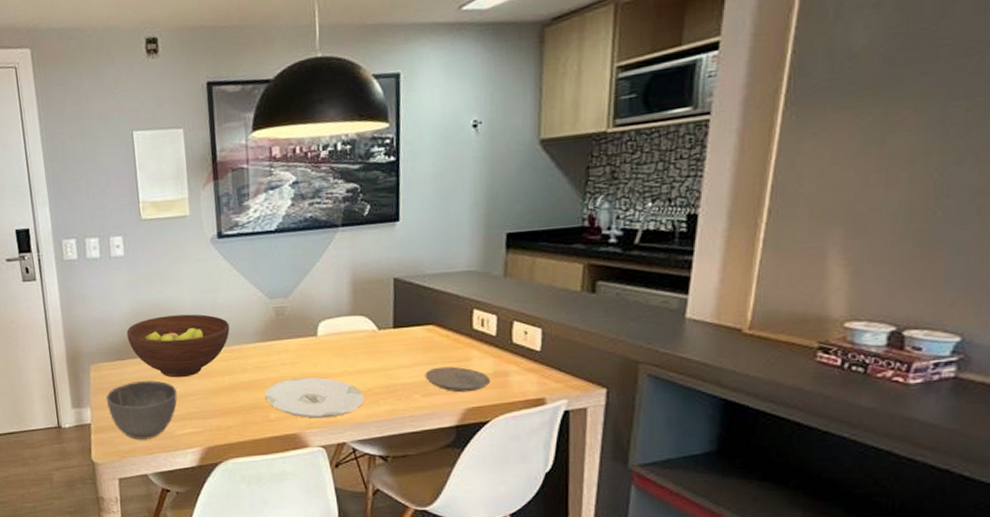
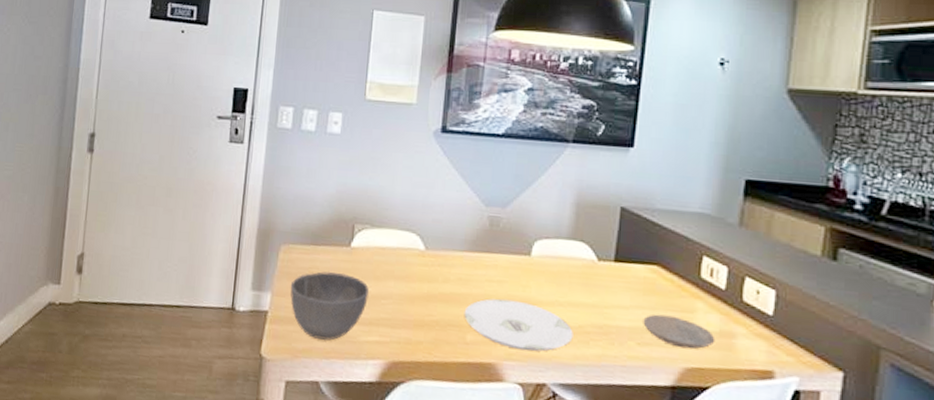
fruit bowl: present [126,314,230,378] -> none [326,204,439,277]

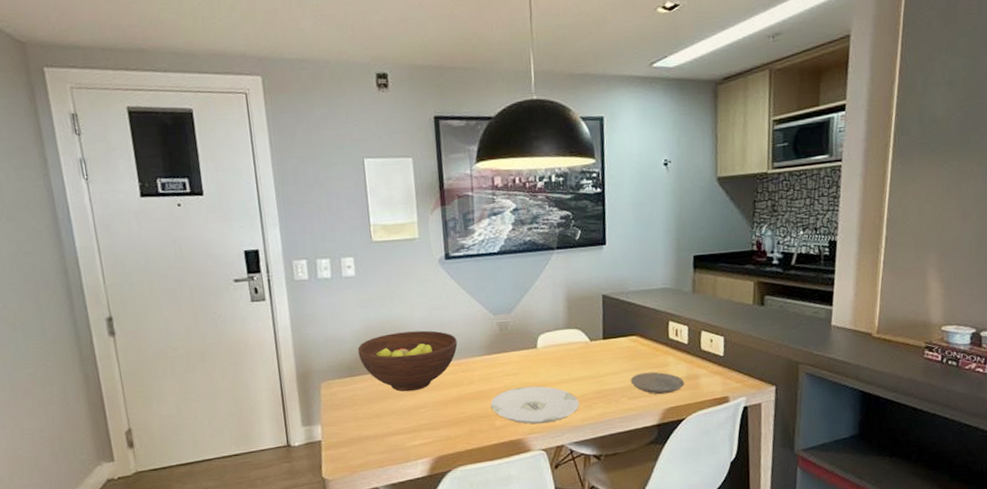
bowl: present [290,271,369,340] -> none [337,395,408,454]
fruit bowl: none [326,204,439,277] -> present [358,330,458,392]

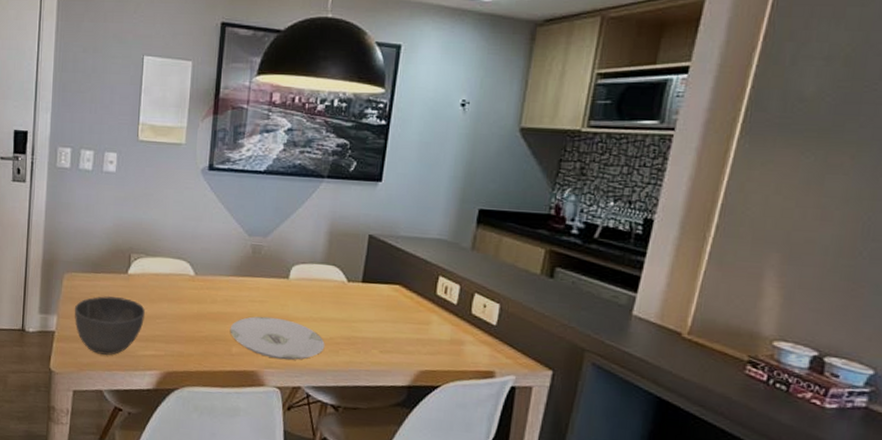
bowl: none [337,395,408,454] -> present [74,296,145,355]
fruit bowl: present [358,330,458,392] -> none [105,236,207,300]
plate: present [630,372,685,395] -> none [385,326,447,355]

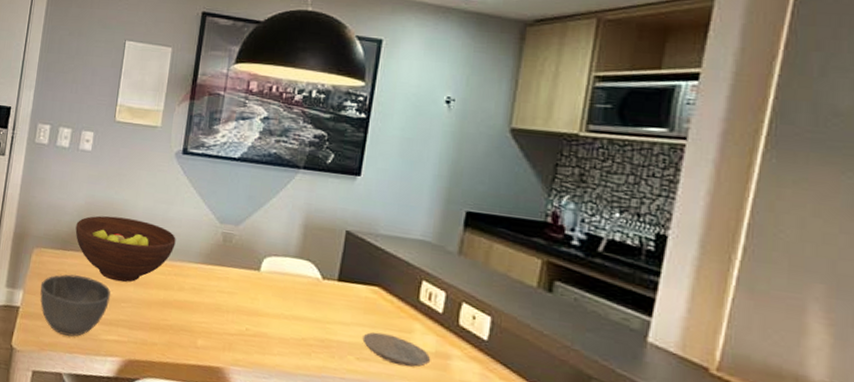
fruit bowl: none [105,236,207,300] -> present [75,215,176,282]
plate: present [229,316,325,360] -> none [196,308,297,360]
plate: none [385,326,447,355] -> present [362,332,431,367]

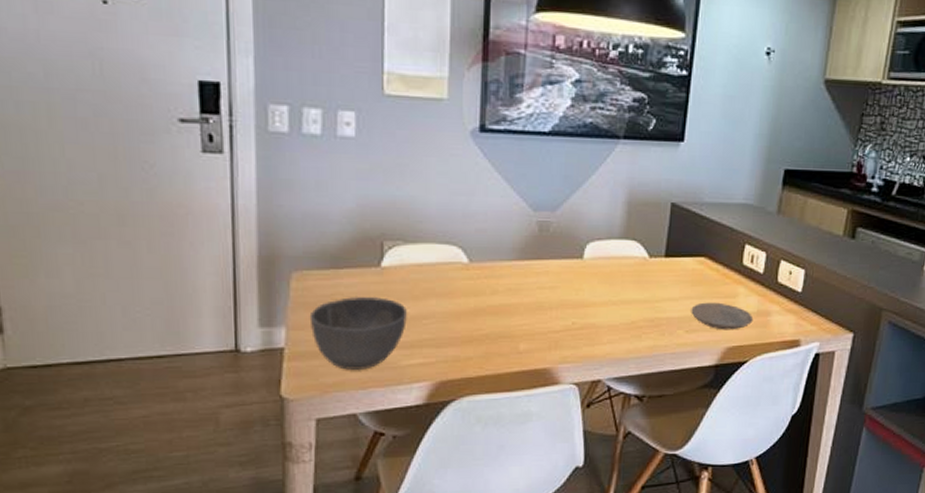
fruit bowl: present [75,215,176,282] -> none [348,218,482,296]

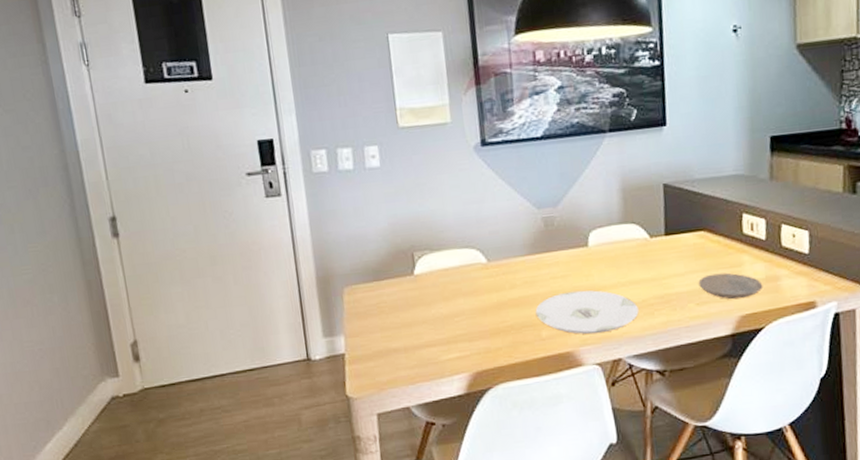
bowl: present [309,297,407,370] -> none [362,302,442,369]
plate: none [515,304,626,352] -> present [535,290,639,334]

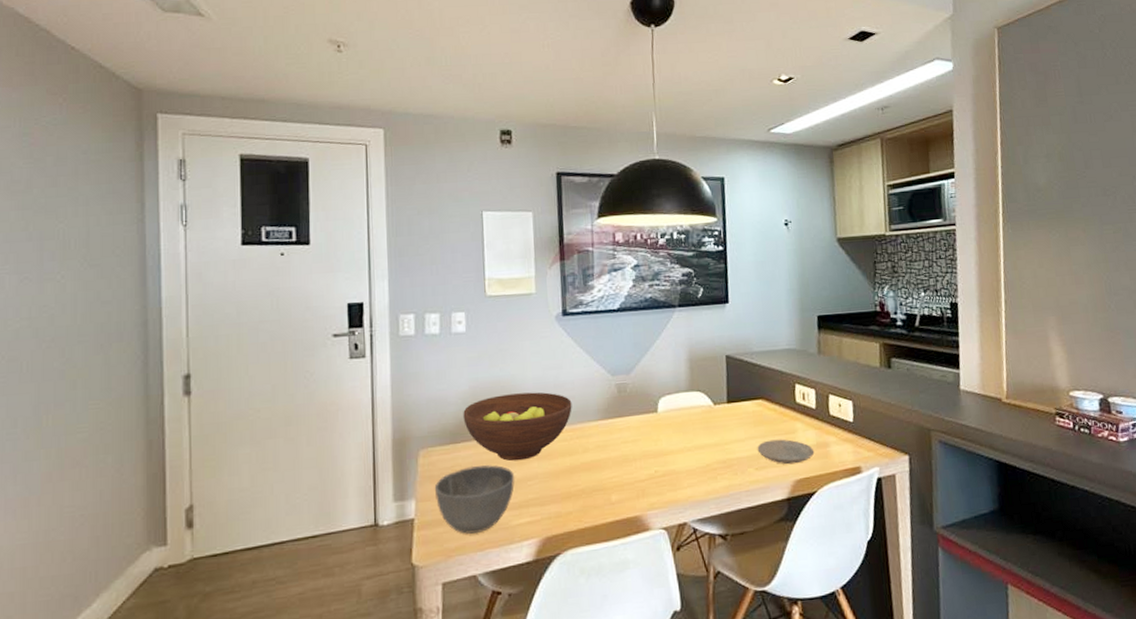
bowl: none [362,302,442,369] -> present [434,465,515,534]
fruit bowl: none [384,227,497,298] -> present [463,392,572,461]
plate: present [535,290,639,334] -> none [606,454,703,498]

